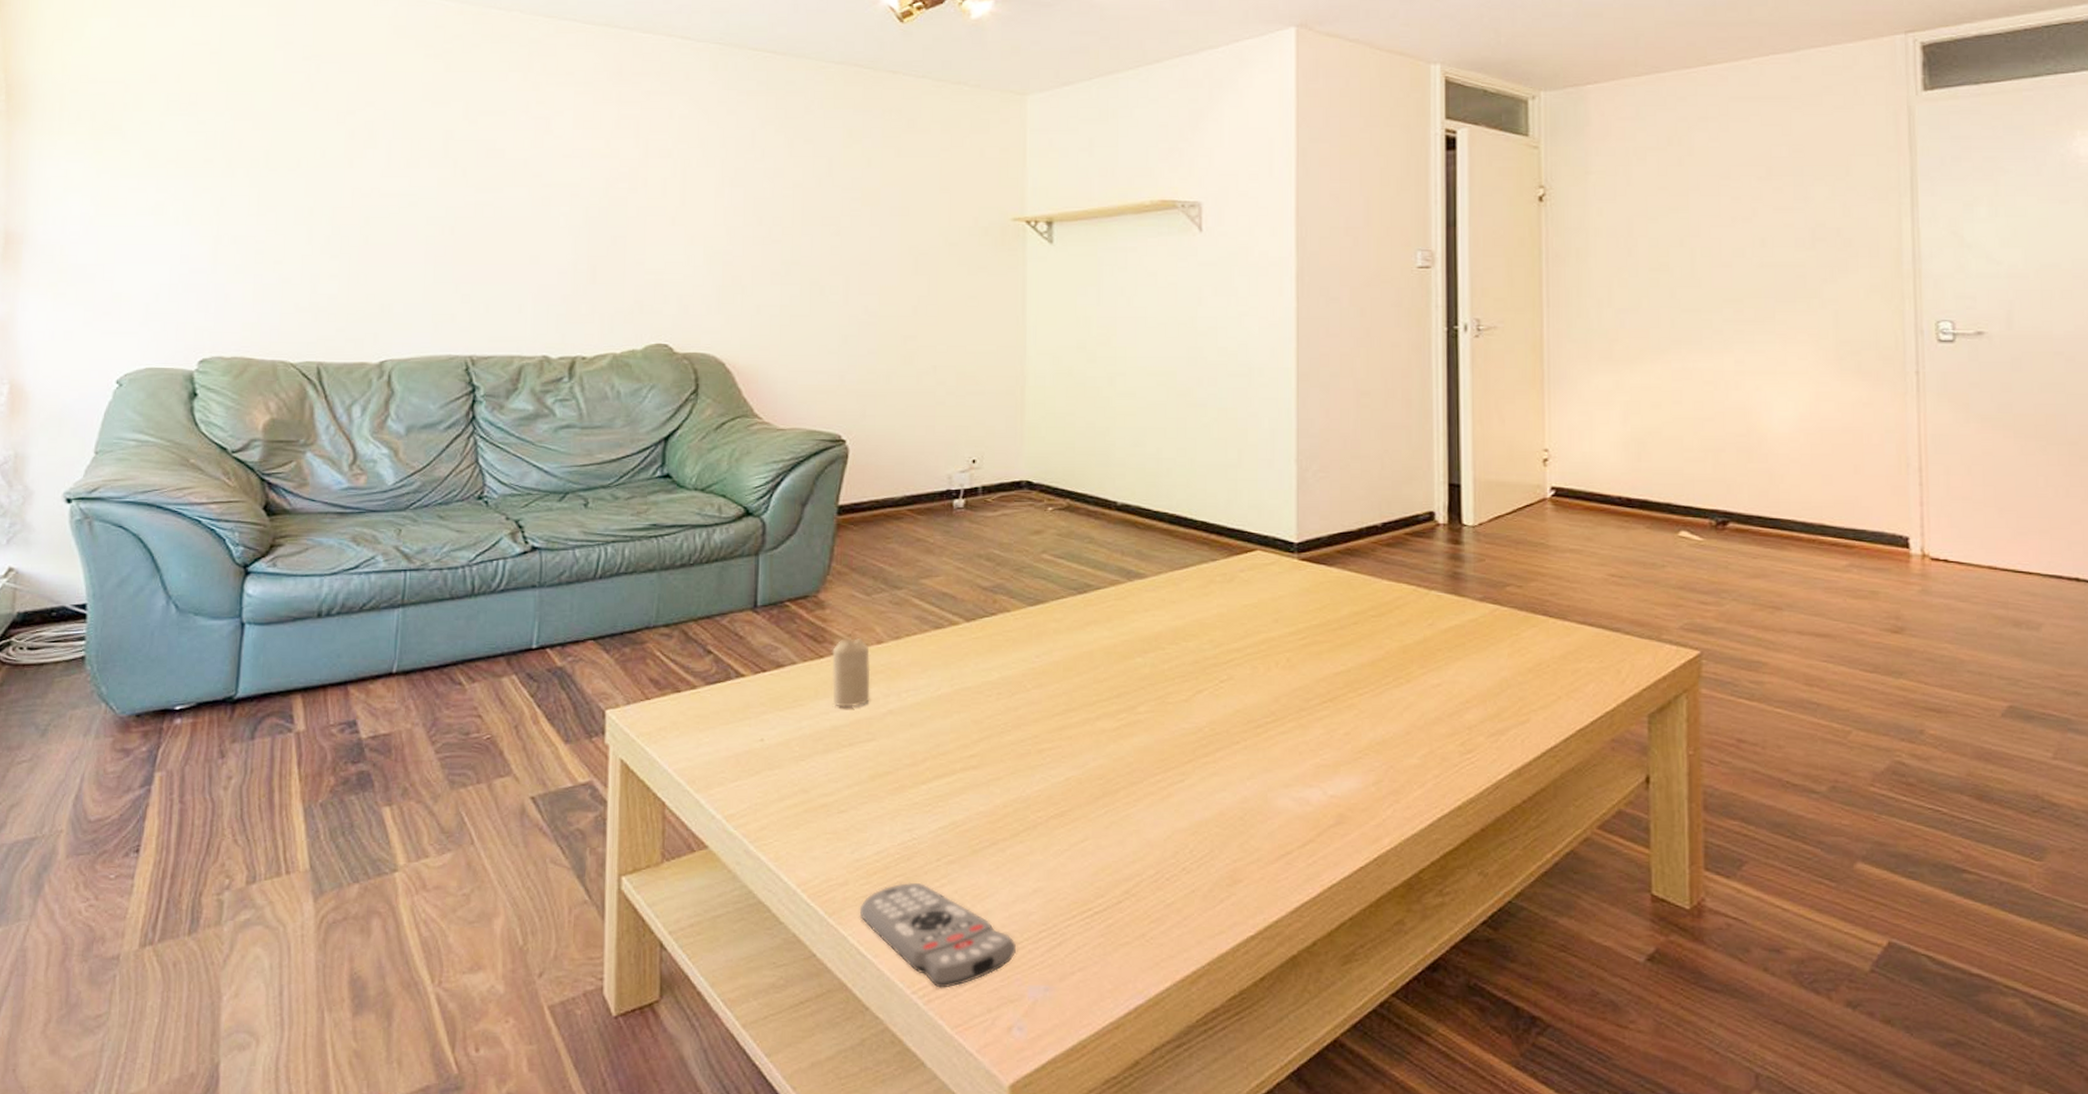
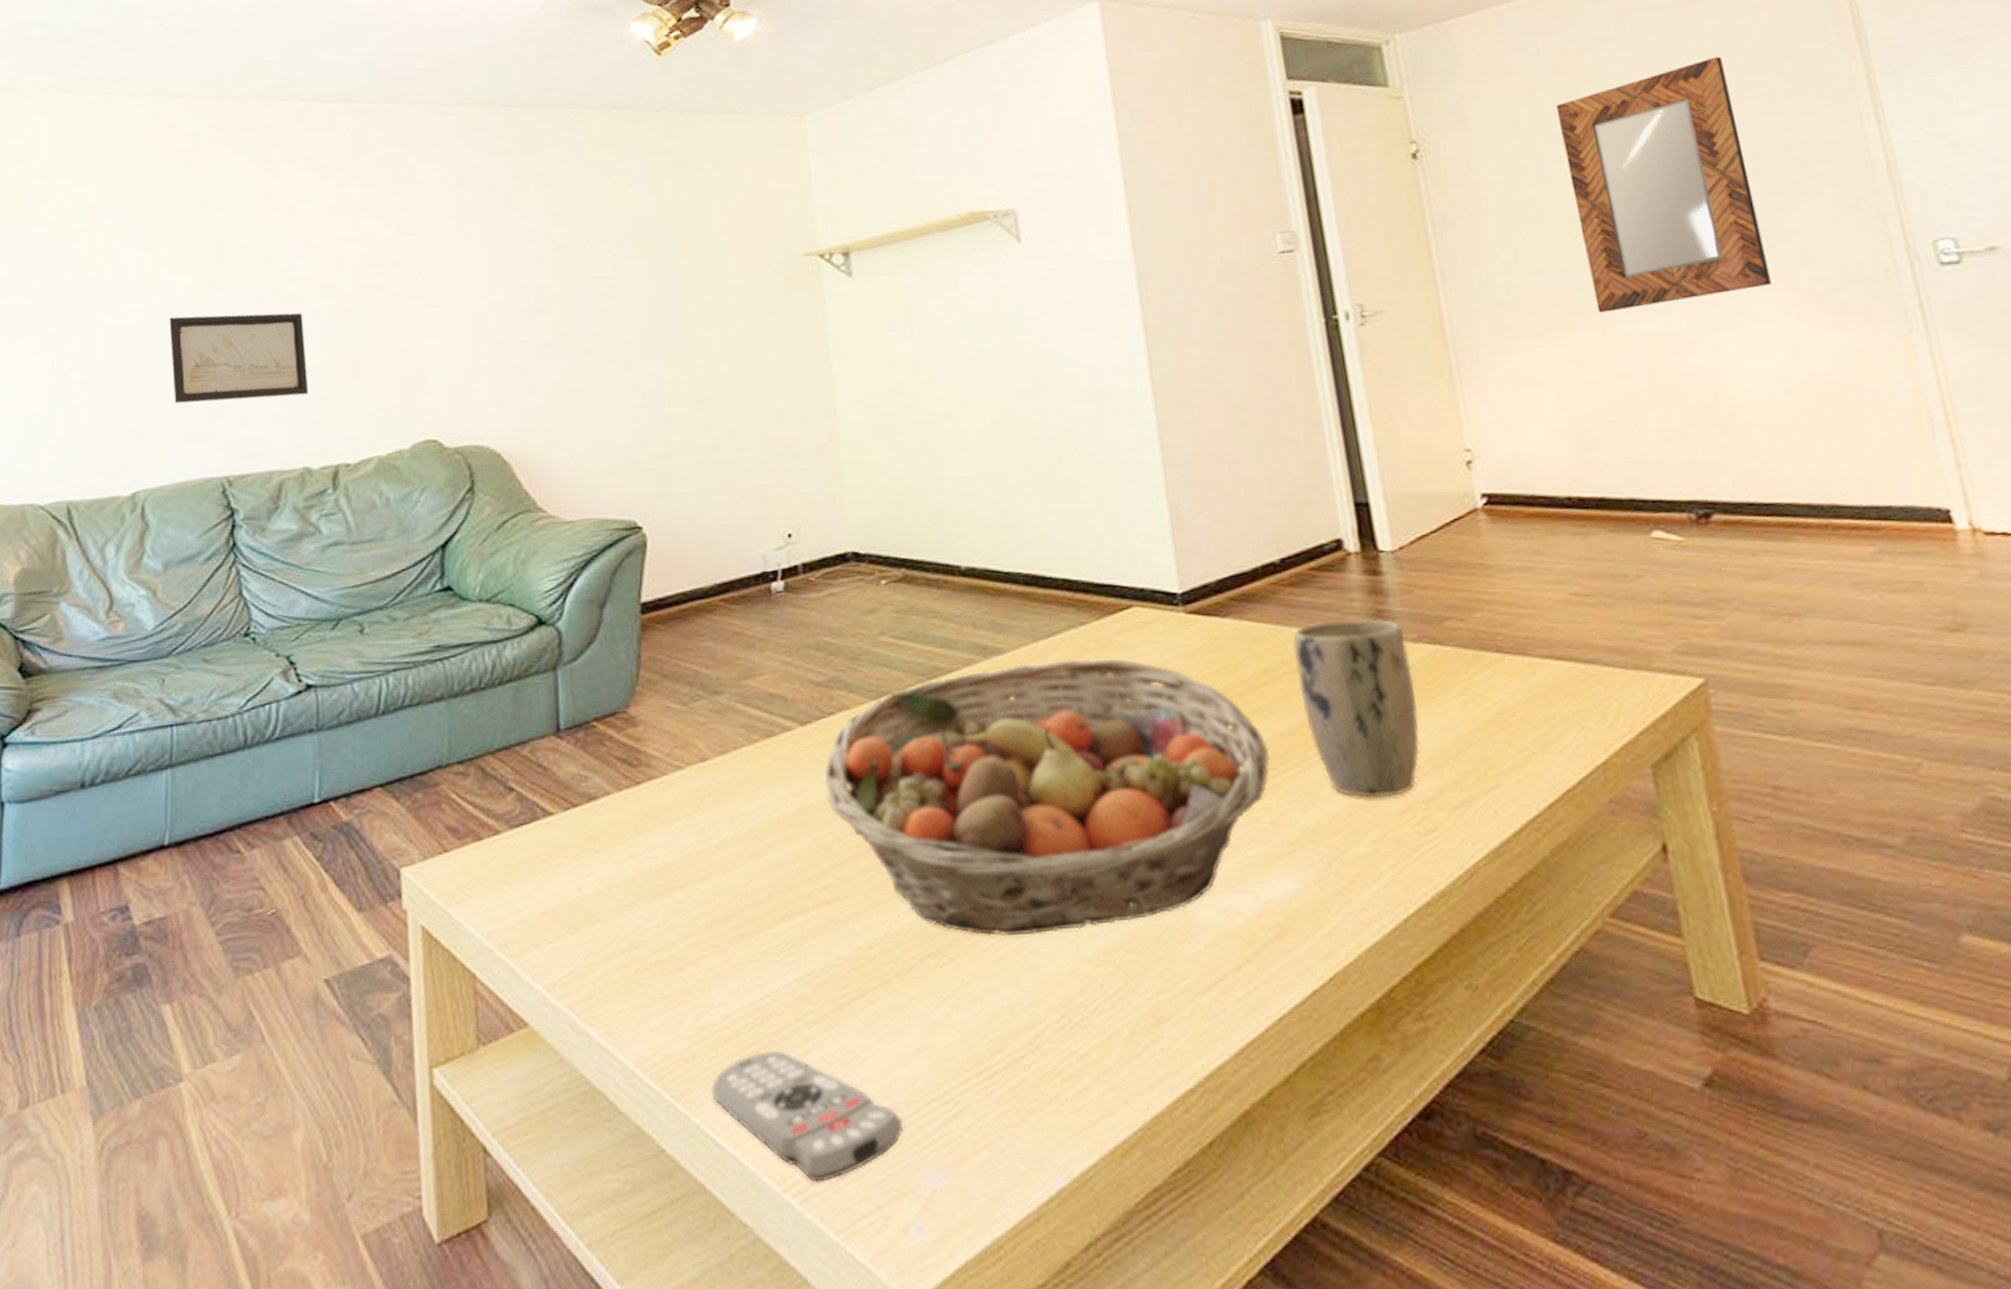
wall art: none [424,205,553,291] -> present [169,312,309,404]
candle: present [832,638,871,708] -> none [650,757,699,842]
fruit basket: none [981,588,1351,807] -> present [825,658,1270,936]
plant pot: none [1382,577,1475,722] -> present [1293,618,1420,798]
home mirror: none [1662,146,1806,349] -> present [1556,56,1772,313]

